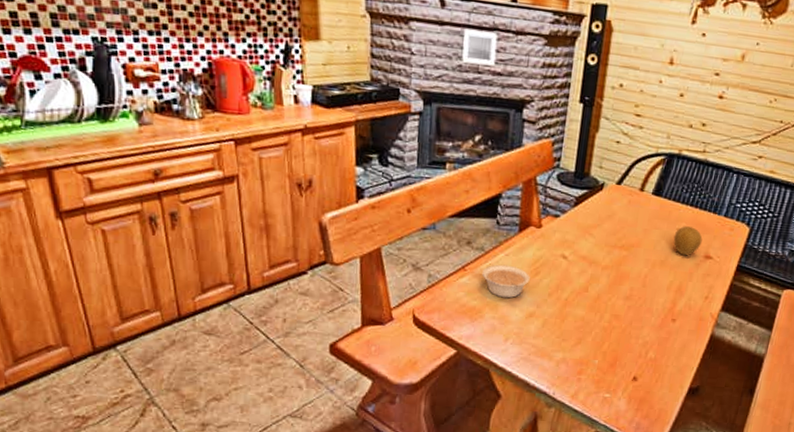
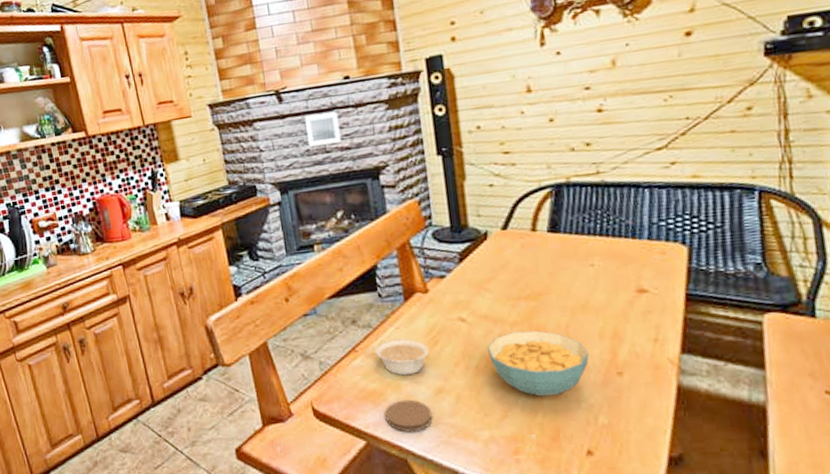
coaster: none [478,318,520,348] -> present [384,399,433,433]
cereal bowl: none [578,274,656,331] -> present [488,330,590,397]
fruit: present [673,226,703,256] -> none [589,259,628,295]

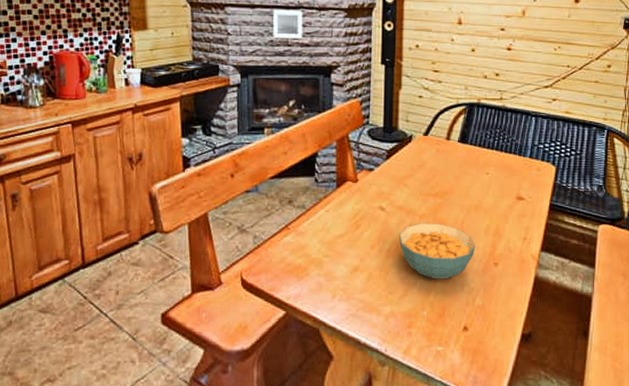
legume: present [375,338,429,376] -> none [305,221,351,254]
coaster: present [384,399,433,433] -> none [305,275,346,305]

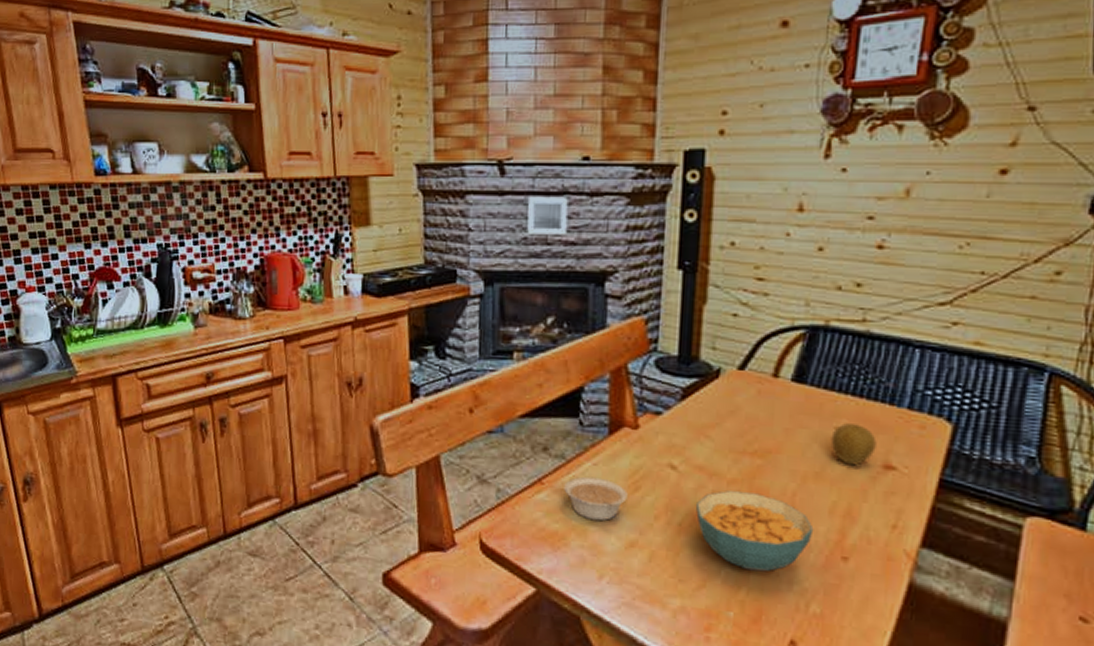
legume: none [305,221,351,254] -> present [564,476,628,522]
fruit: none [484,170,512,199] -> present [831,423,877,466]

